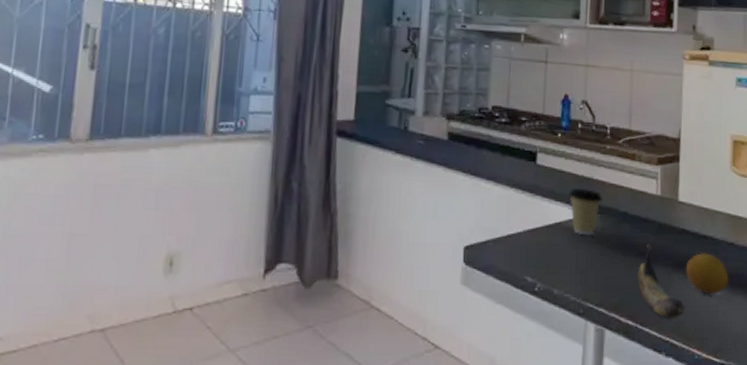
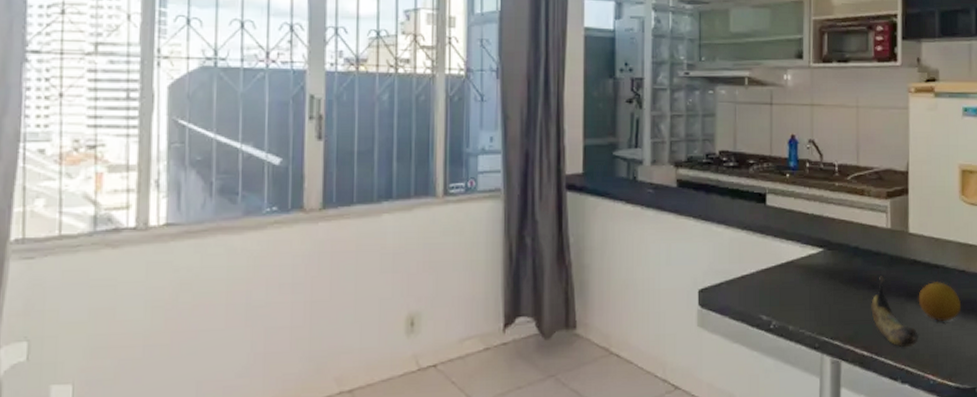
coffee cup: present [568,187,603,236] -> none [799,226,833,272]

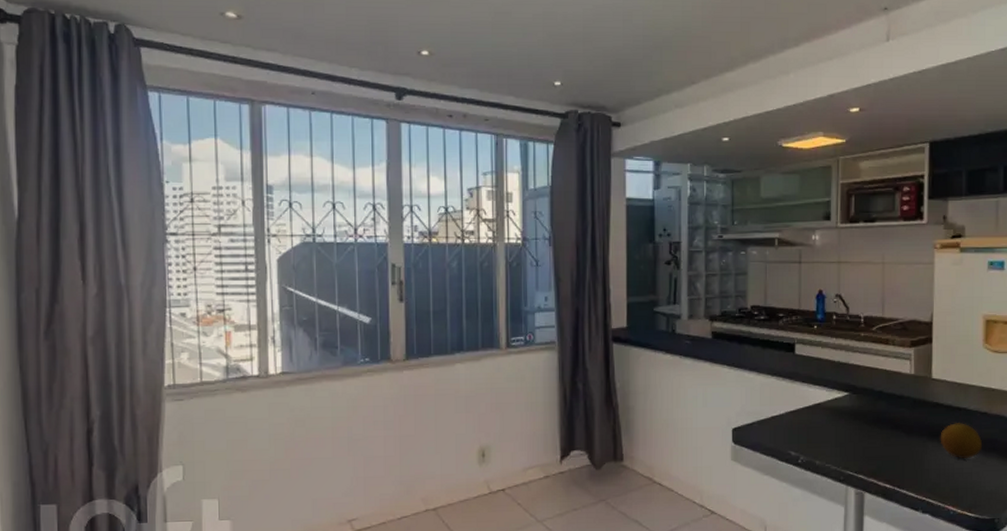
banana: present [871,276,918,348] -> none [894,417,940,482]

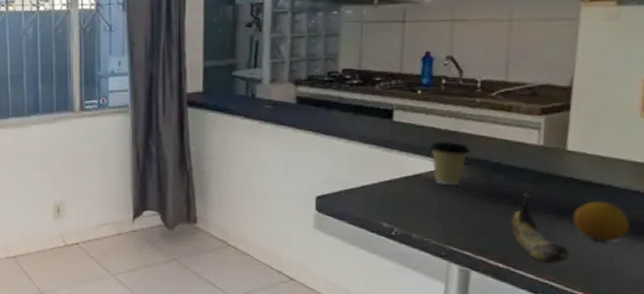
coffee cup: none [826,372,858,414] -> present [429,141,470,186]
banana: none [894,417,940,482] -> present [511,192,569,264]

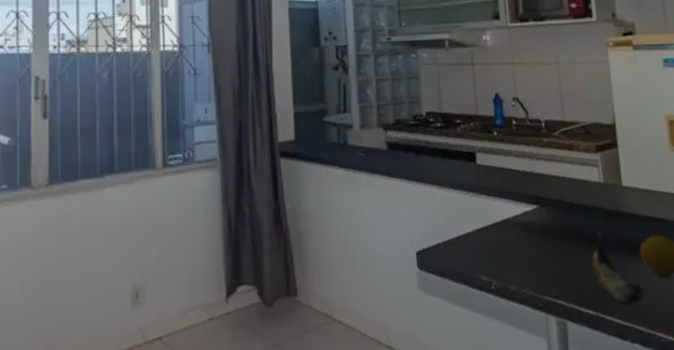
coffee cup: present [429,141,470,186] -> none [512,183,547,230]

